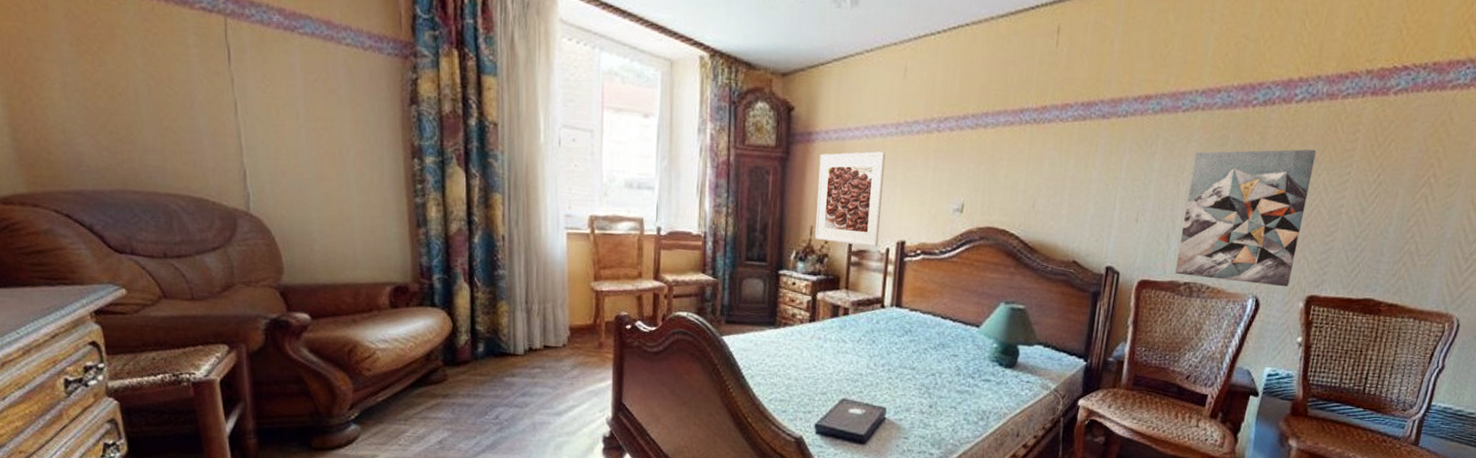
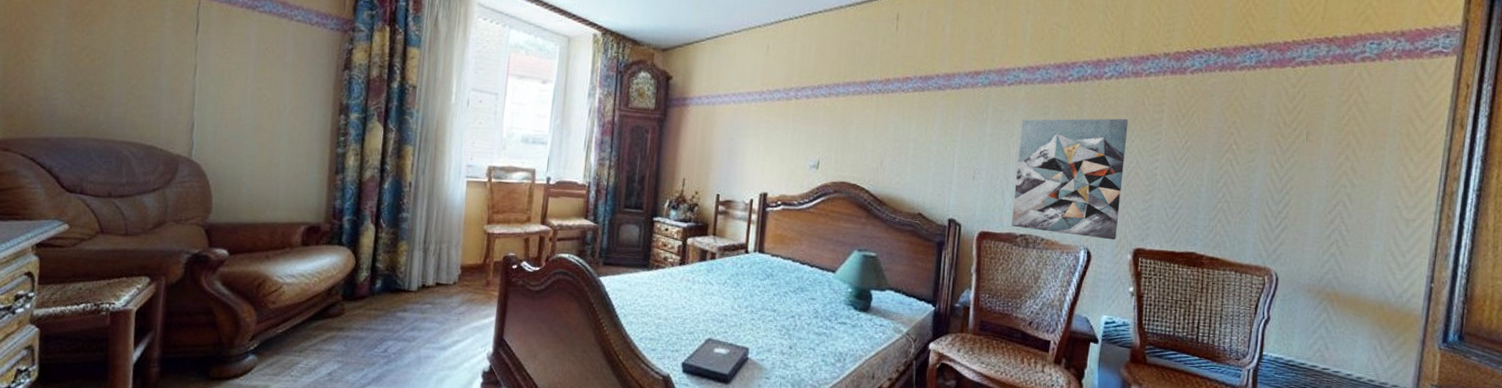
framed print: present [815,151,885,248] -> none [687,115,750,199]

